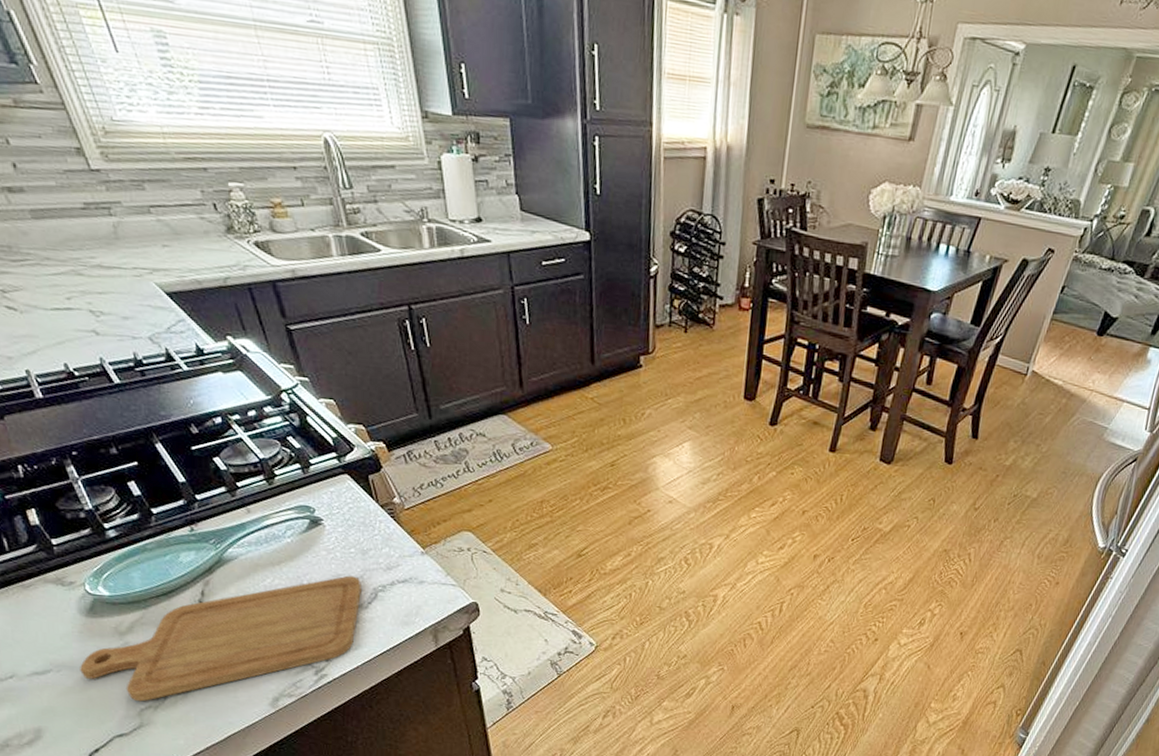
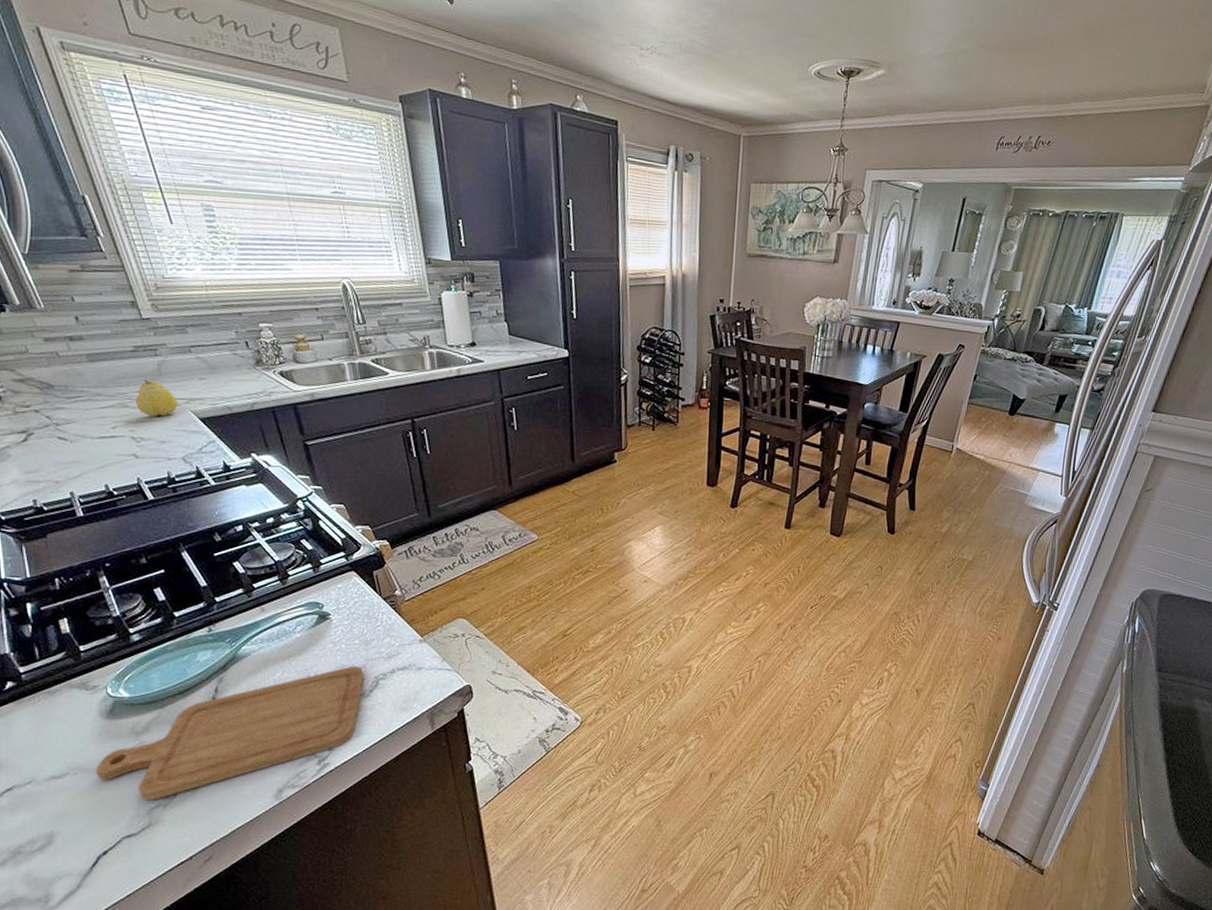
fruit: none [90,242,140,288] -> present [135,379,178,417]

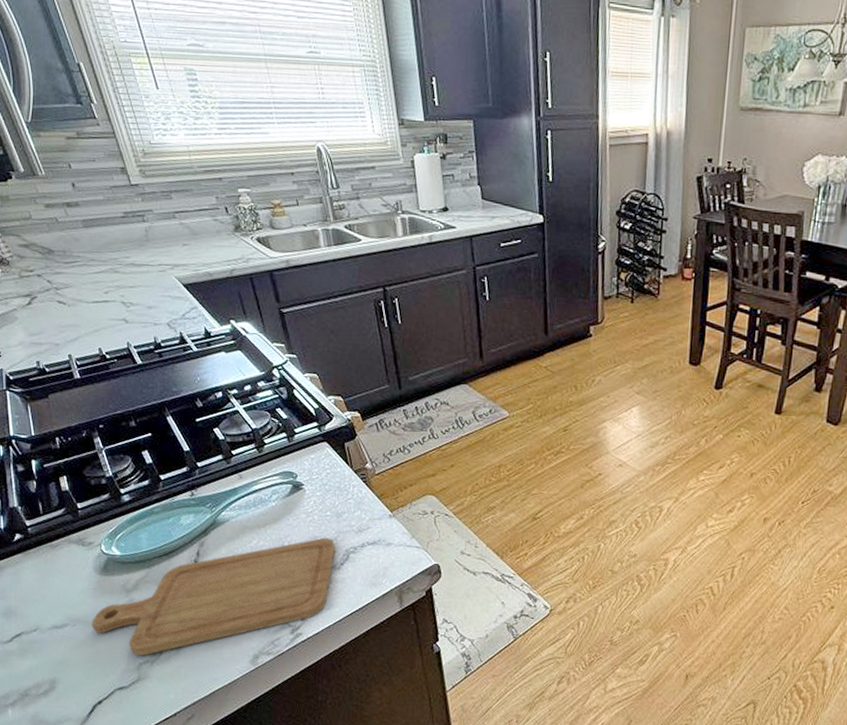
fruit: present [135,379,178,417] -> none [125,245,163,282]

